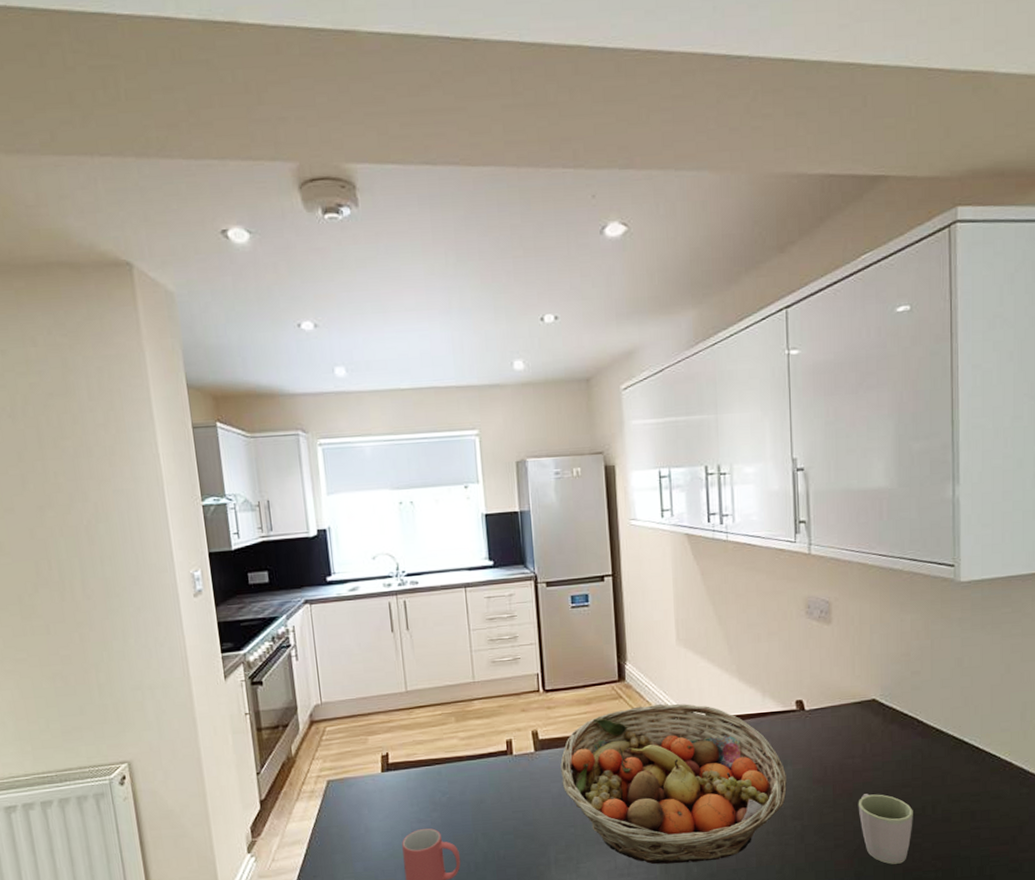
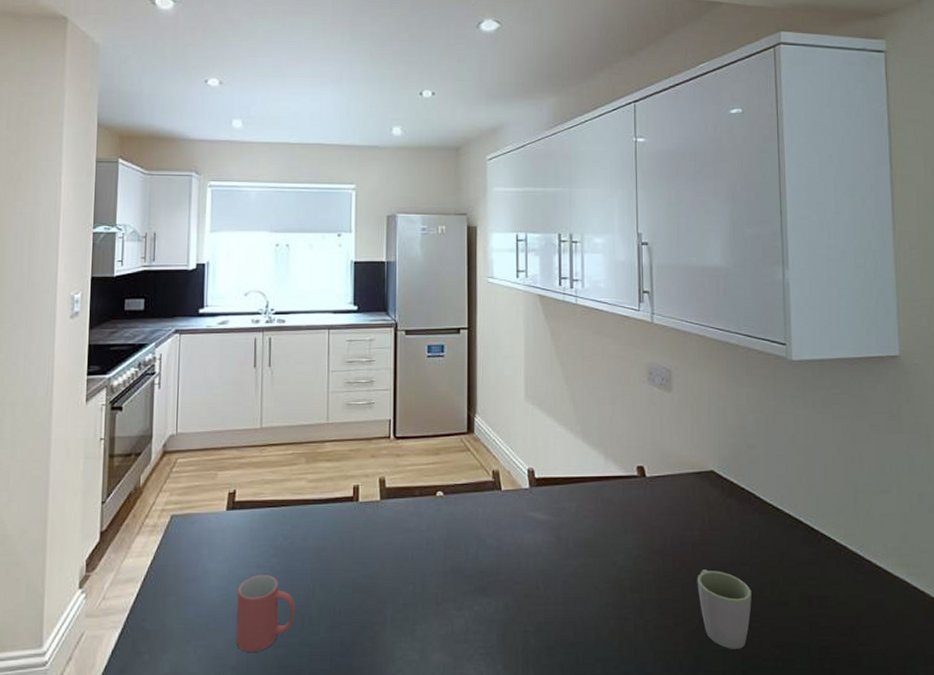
fruit basket: present [560,703,787,865] -> none [405,459,627,633]

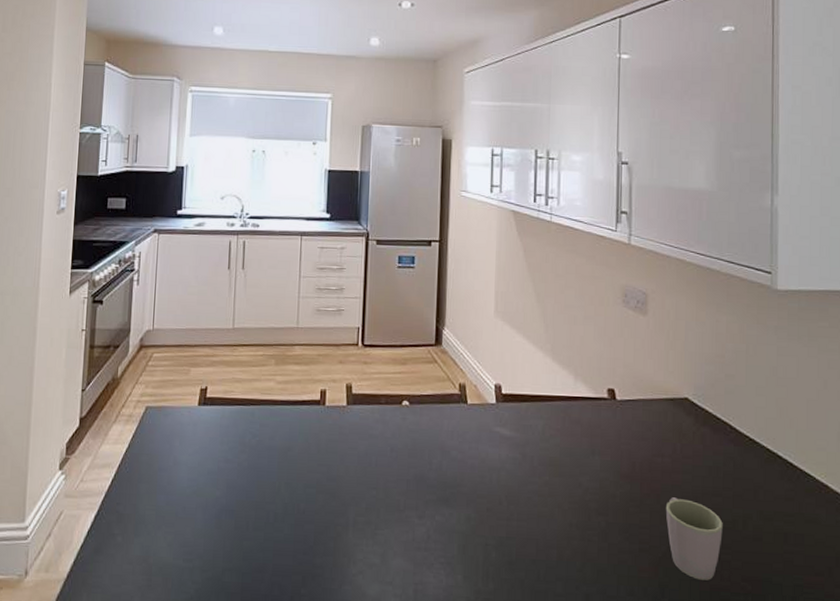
mug: present [236,574,296,652] -> none [204,469,262,543]

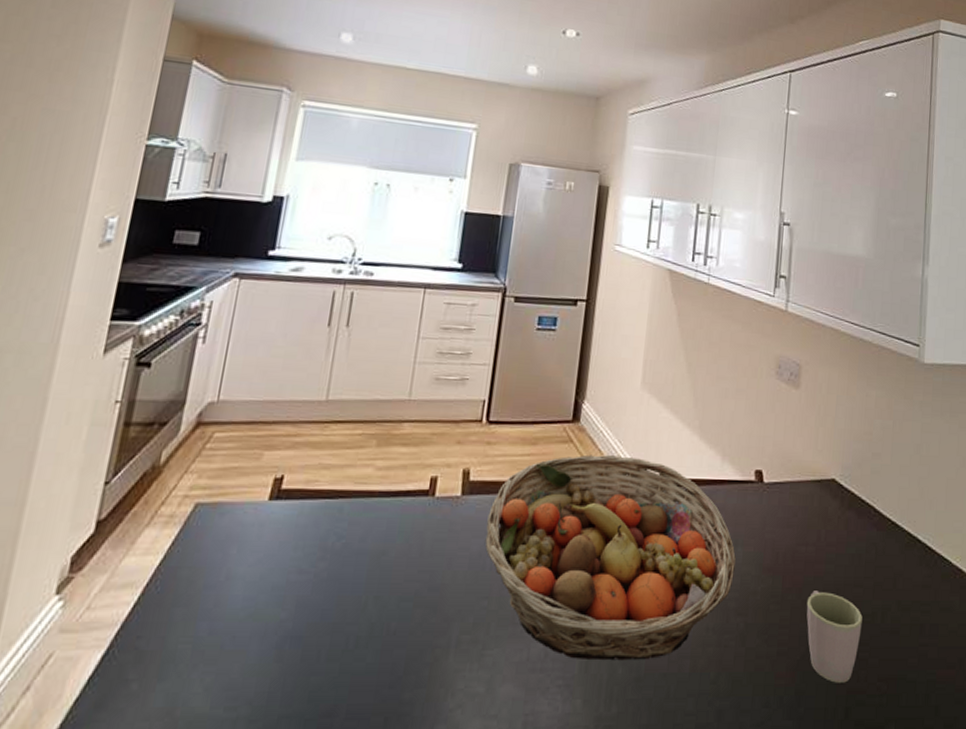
fruit basket: none [369,373,594,547] -> present [485,454,736,661]

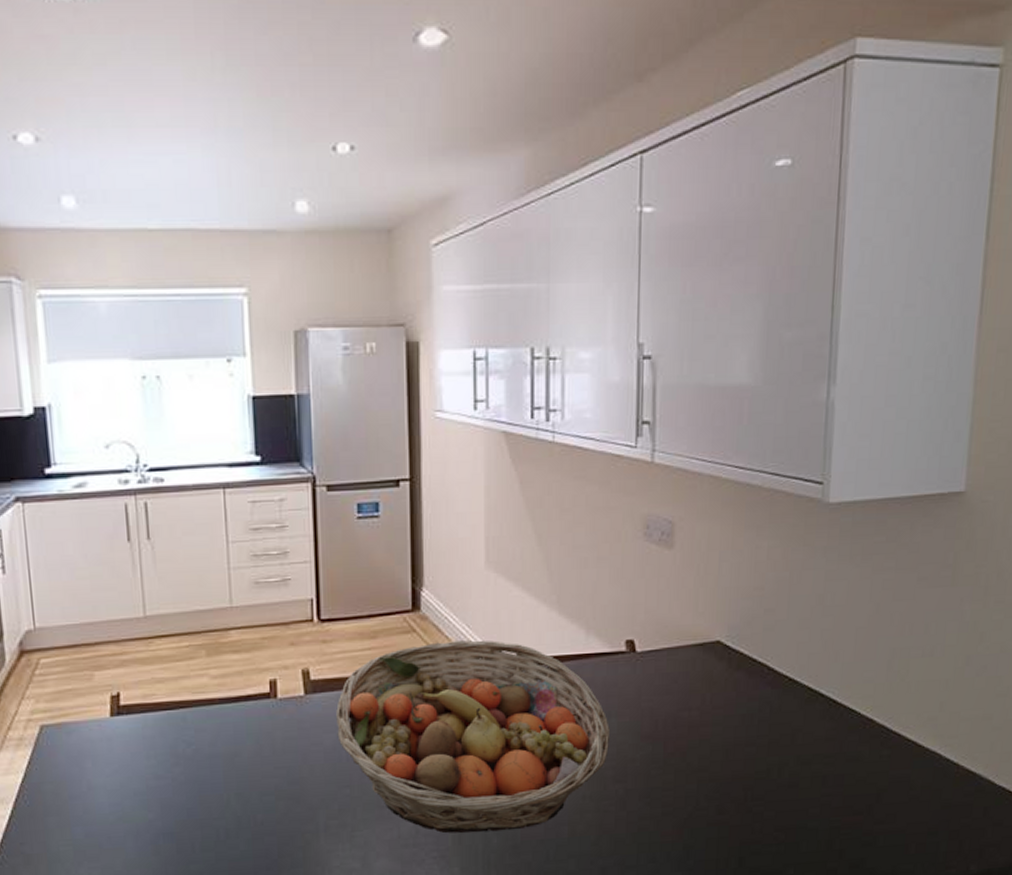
mug: present [806,591,863,683] -> none [692,753,756,836]

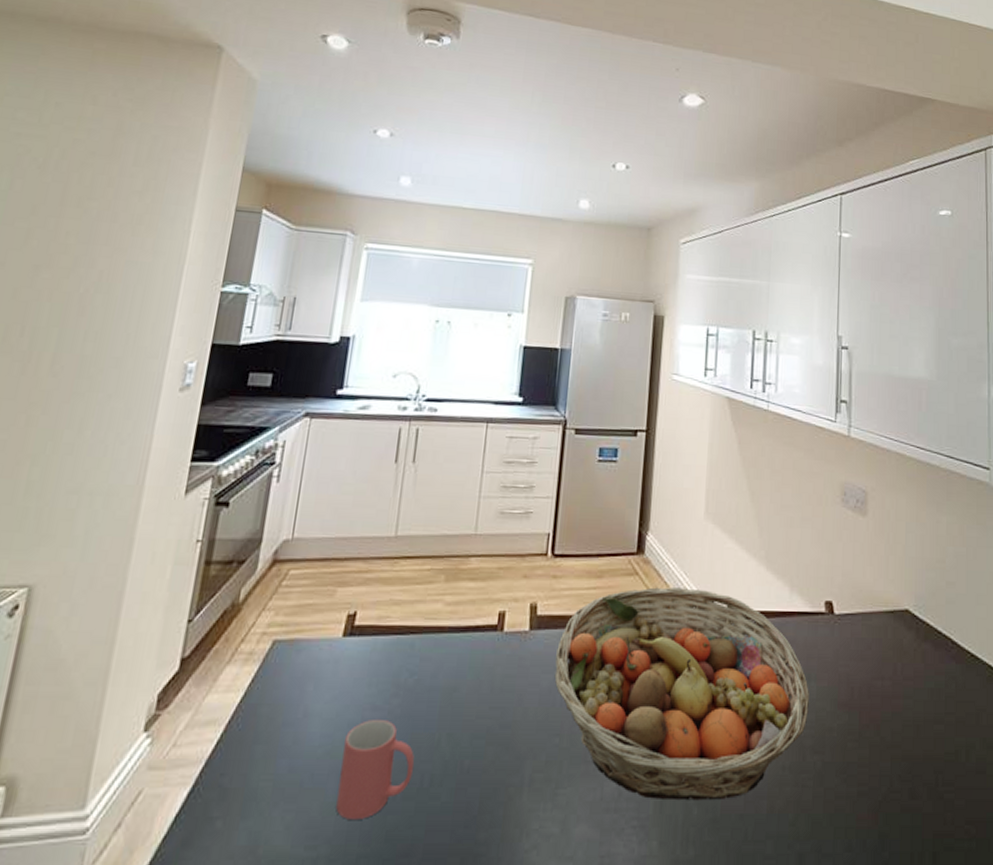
mug: none [134,786,208,871] -> present [336,718,415,819]

